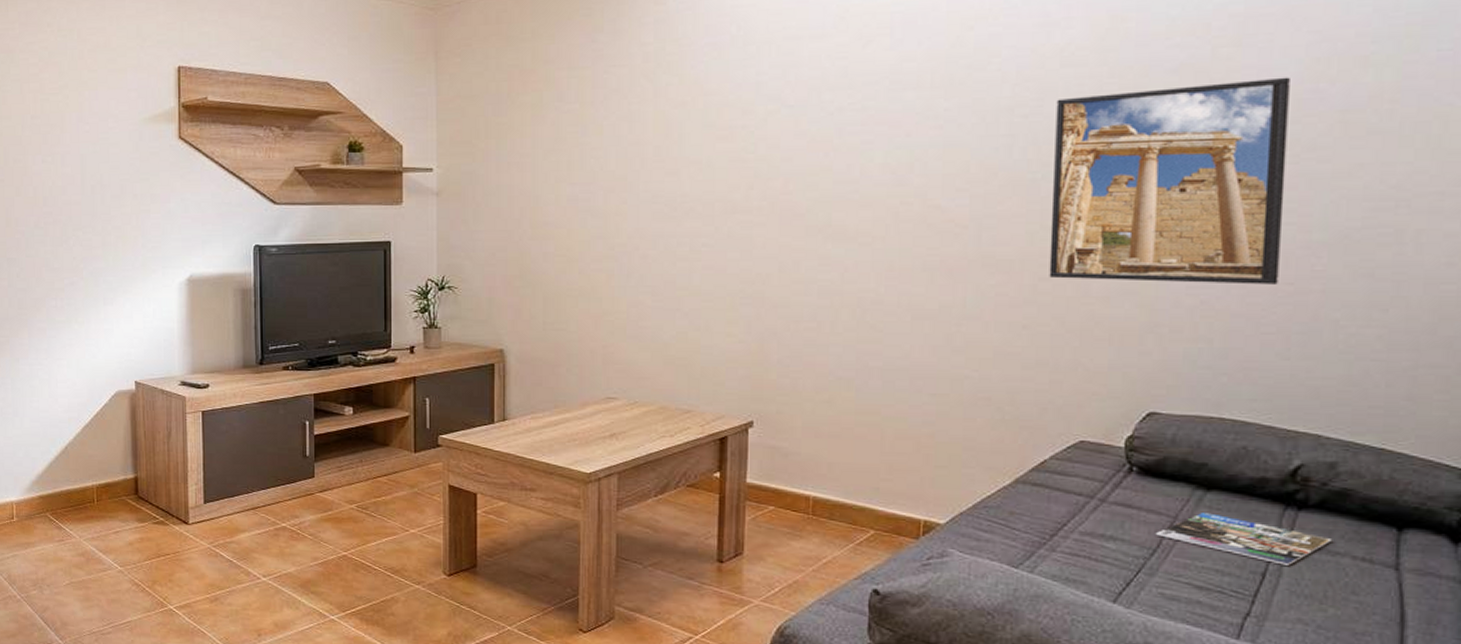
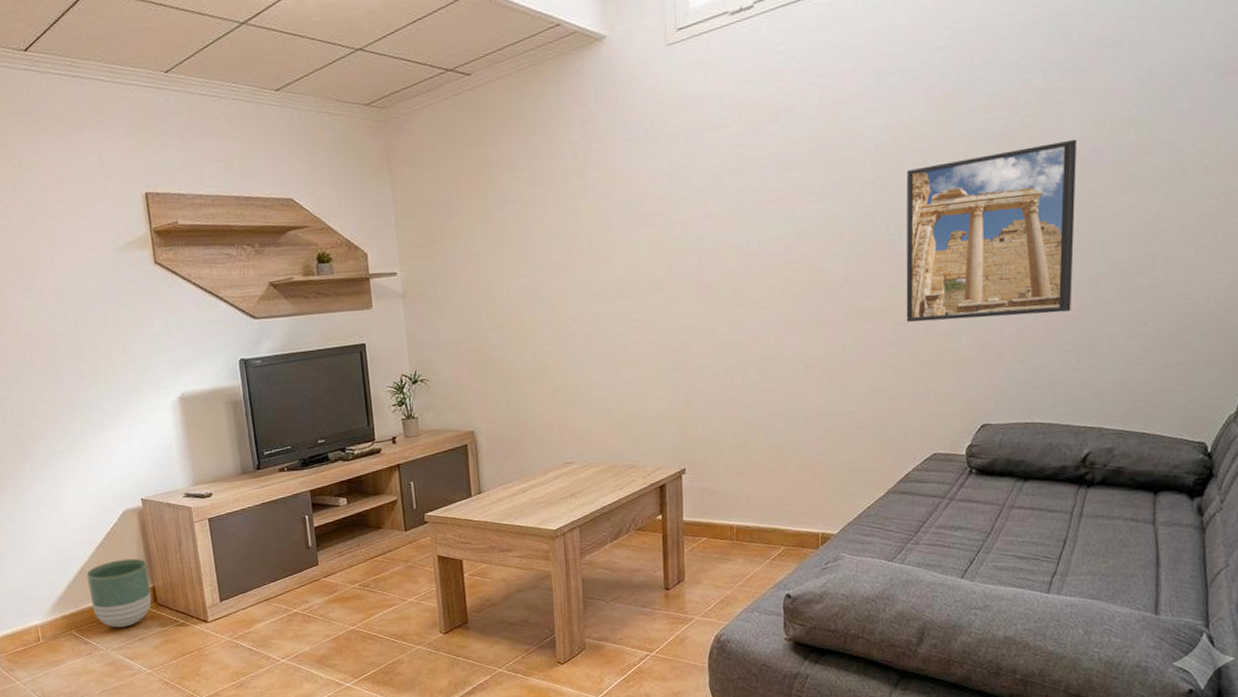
planter: none [69,443,133,517] -> present [86,558,152,628]
magazine: present [1155,513,1333,565] -> none [989,498,1111,532]

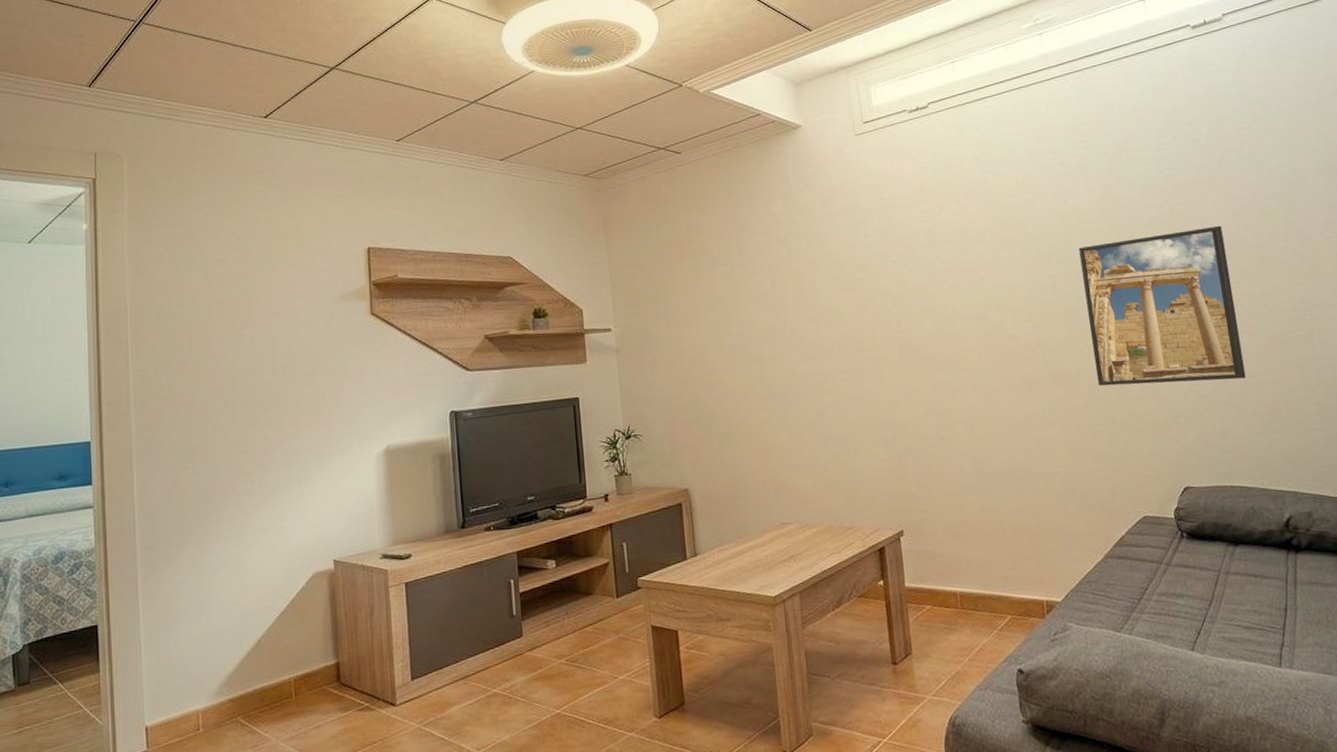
planter: present [86,558,152,628] -> none [263,629,335,713]

